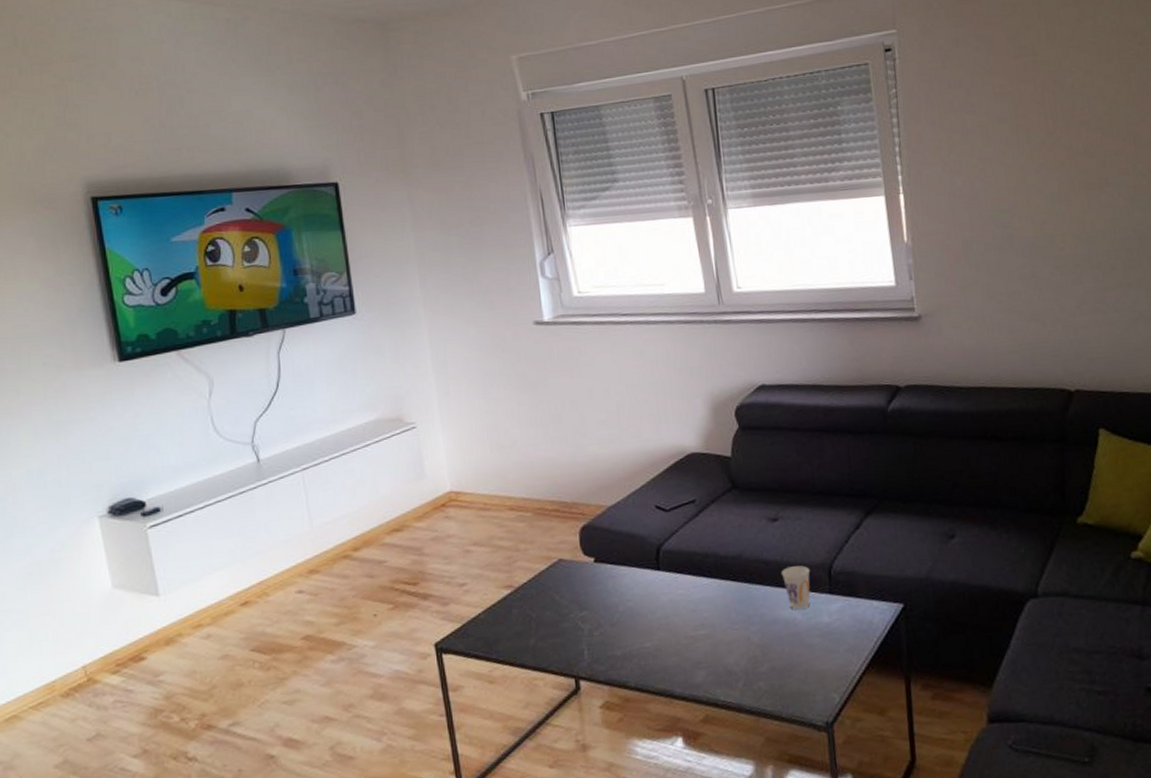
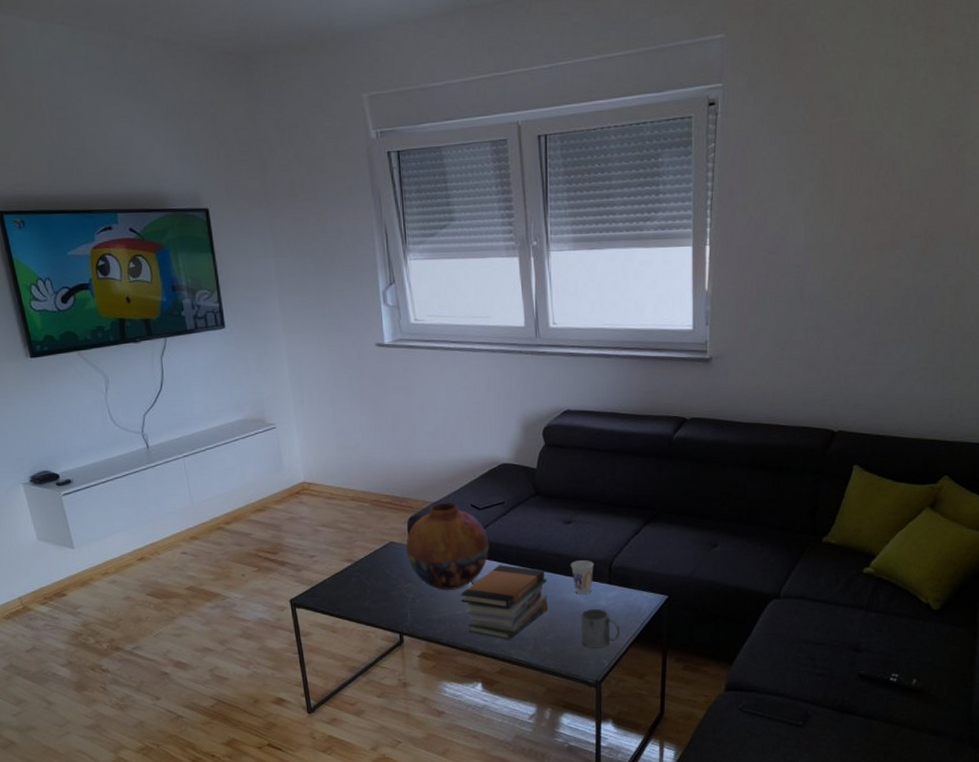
vase: none [577,505,681,617] -> present [405,502,489,590]
book stack: none [648,578,759,678] -> present [460,565,549,641]
mug: none [800,626,850,679] -> present [581,608,620,648]

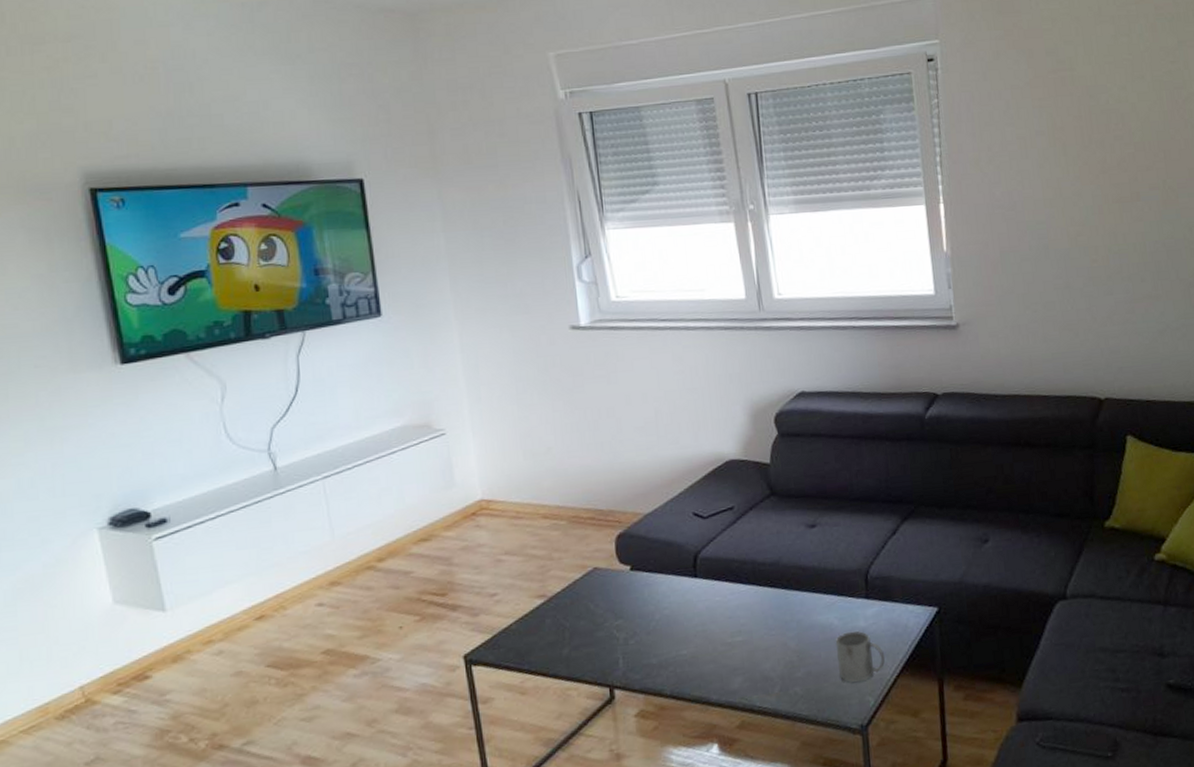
vase: present [405,502,489,590] -> none [613,512,719,625]
book stack: present [460,565,549,641] -> none [685,585,796,684]
cup: present [570,560,595,594] -> none [818,571,848,615]

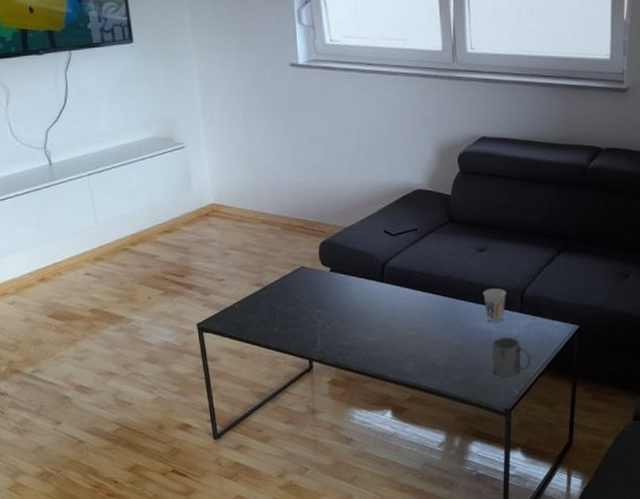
cup: none [818,571,848,615] -> present [482,289,507,323]

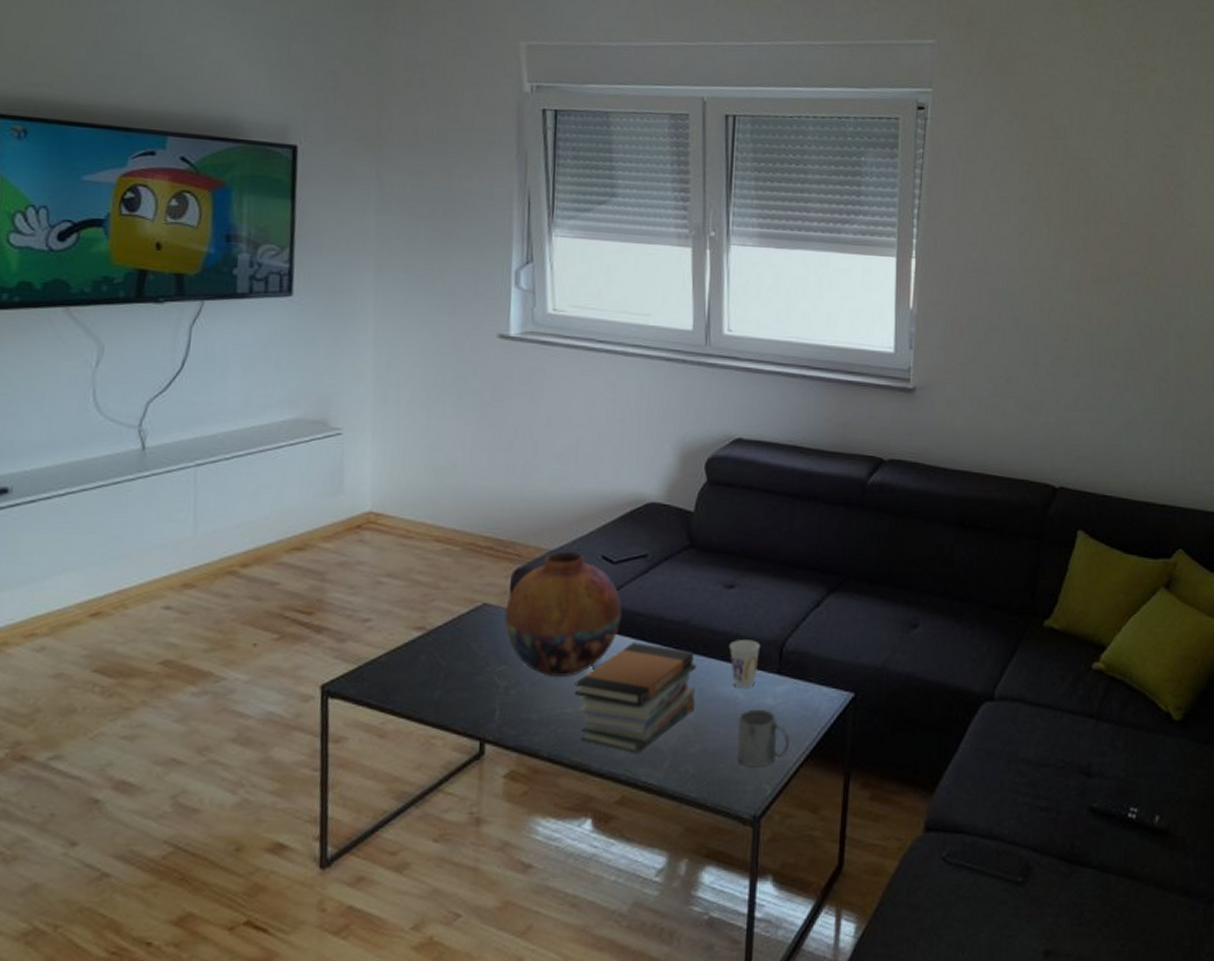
vase: none [316,227,402,317] -> present [503,551,622,677]
book stack: none [371,292,460,368] -> present [573,642,696,754]

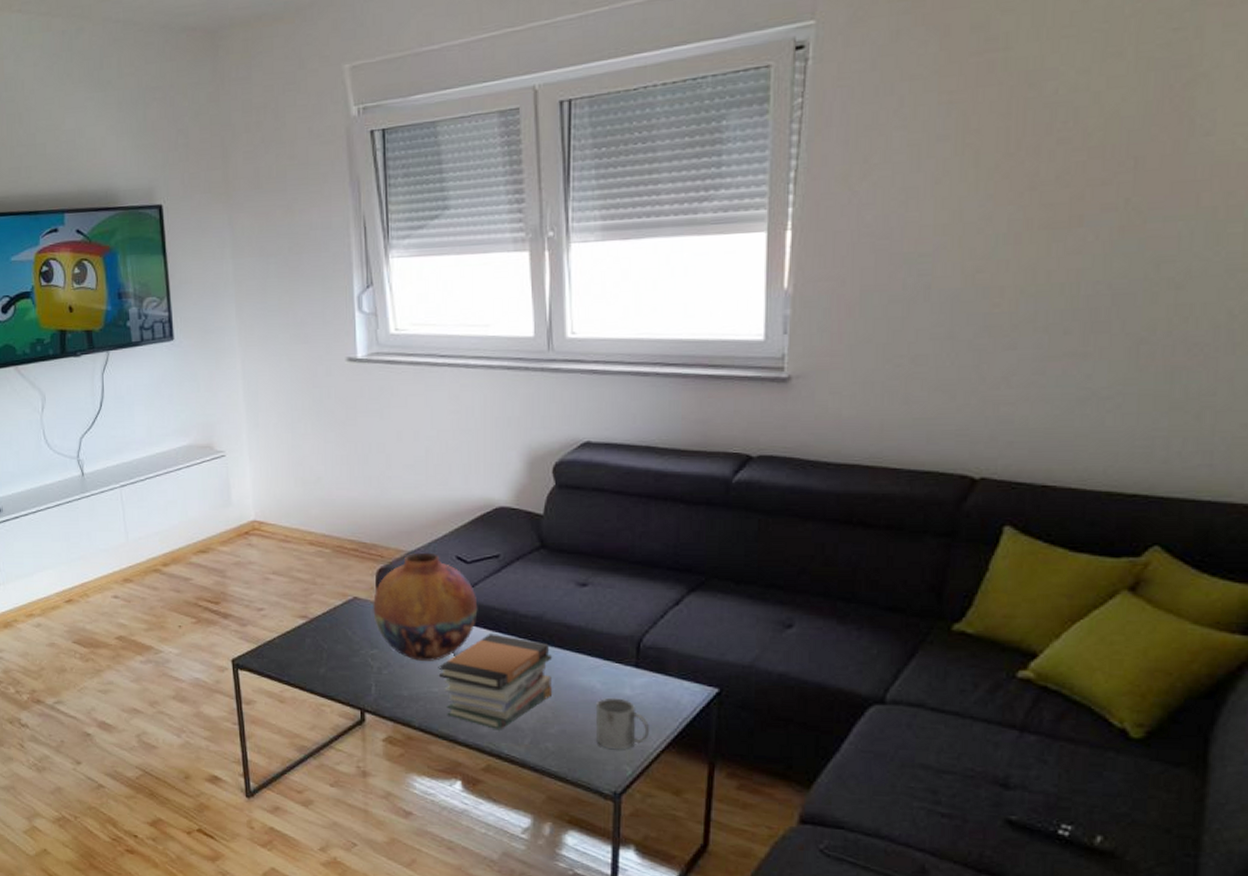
cup: present [728,640,761,688] -> none [583,634,617,679]

